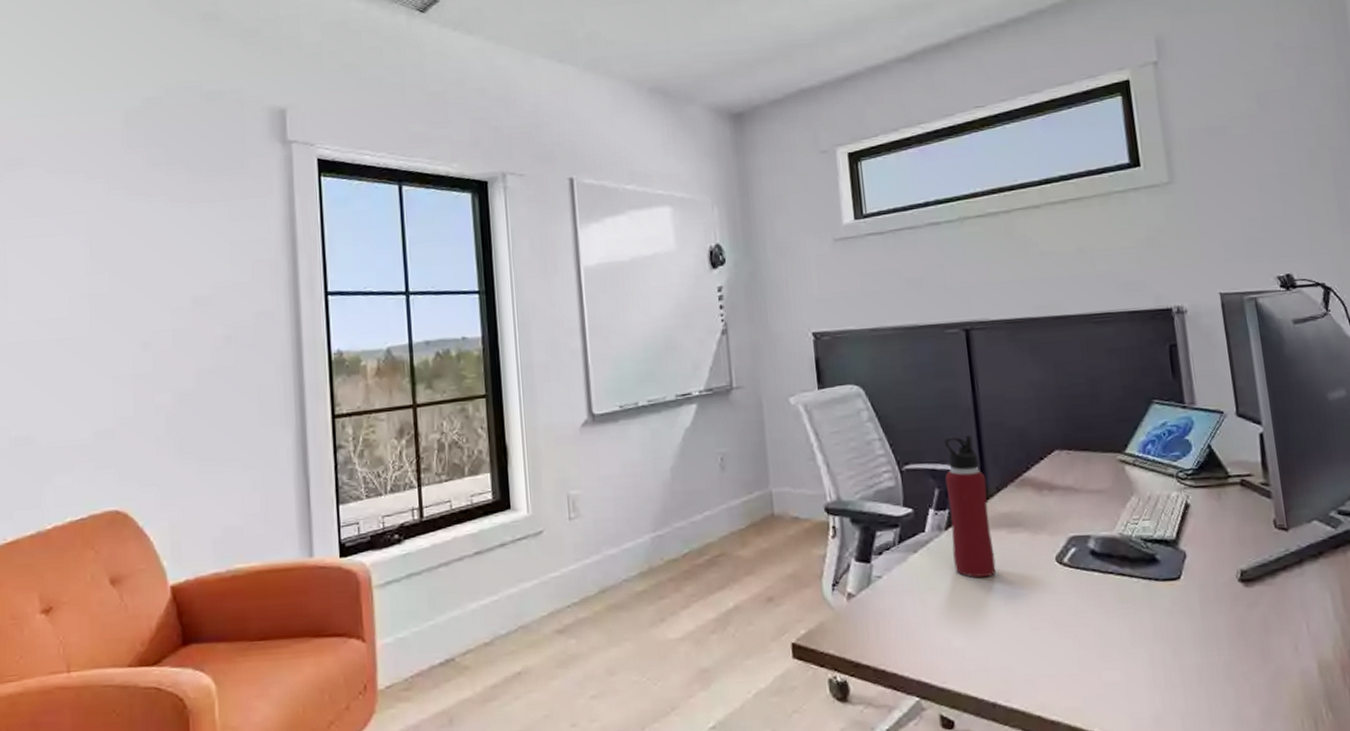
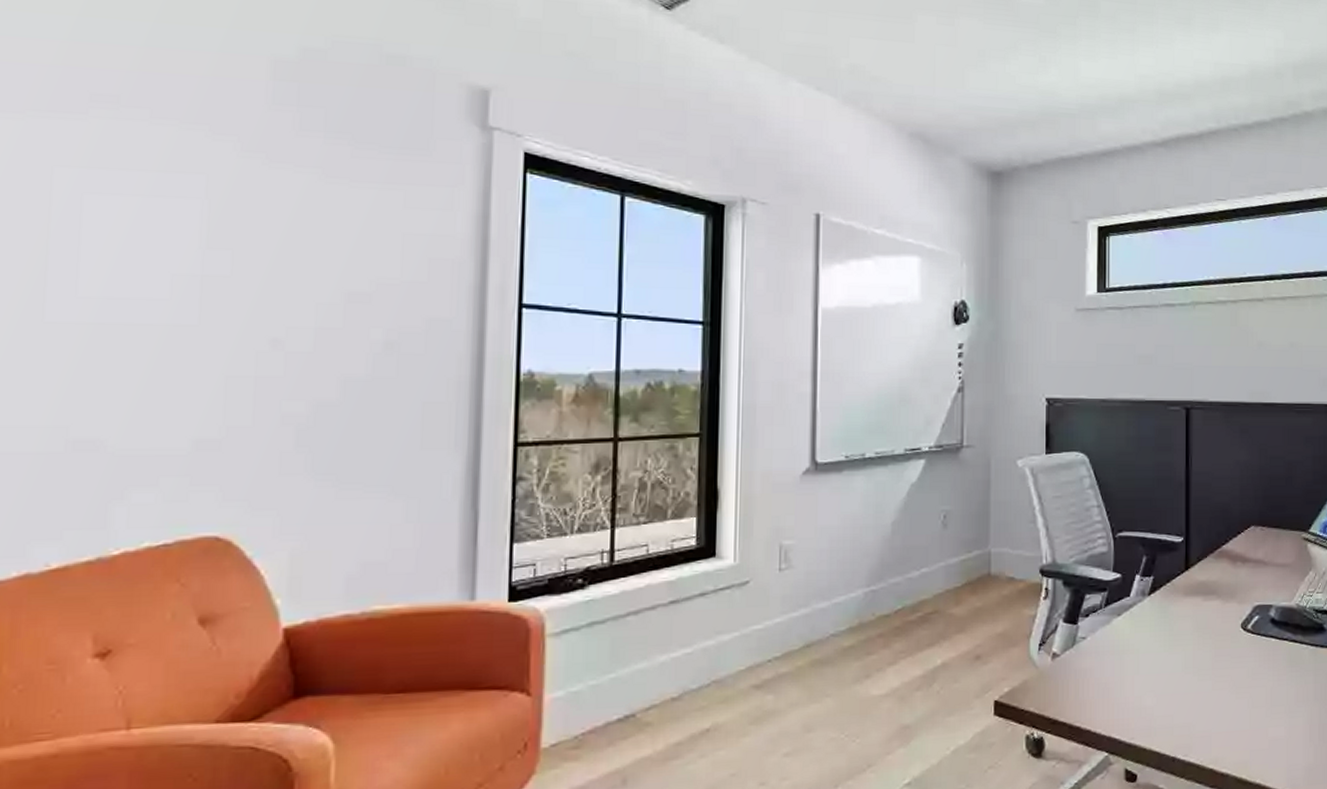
water bottle: present [944,435,996,578] -> none [1153,507,1189,641]

